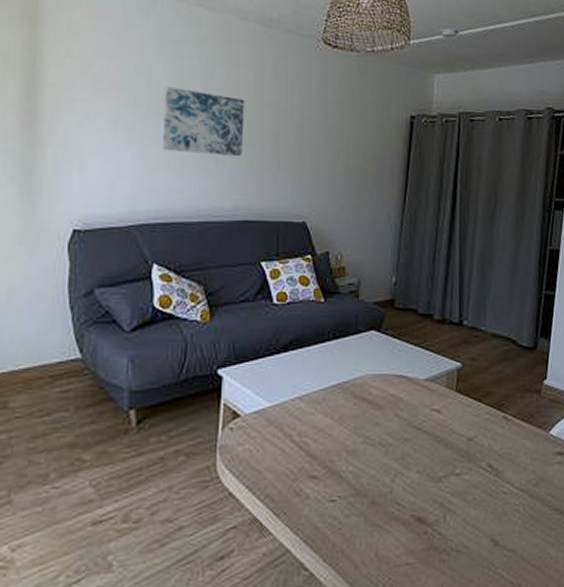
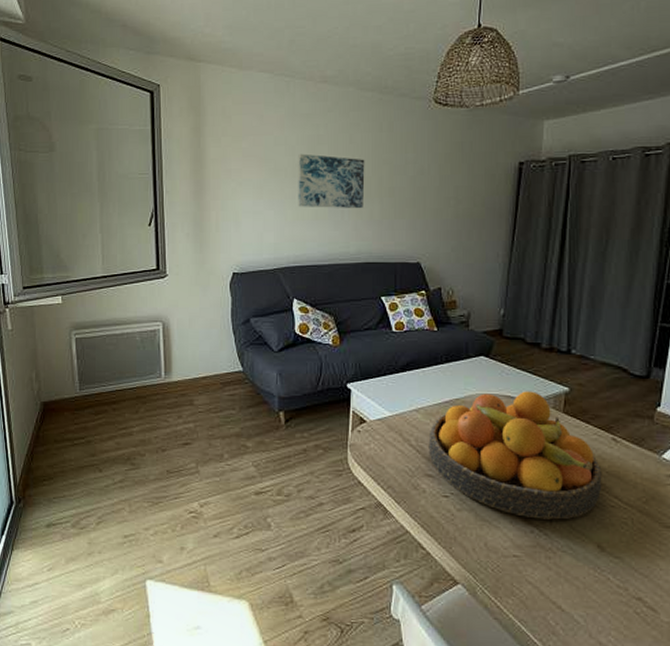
fruit bowl: none [313,369,495,517] -> present [428,391,602,520]

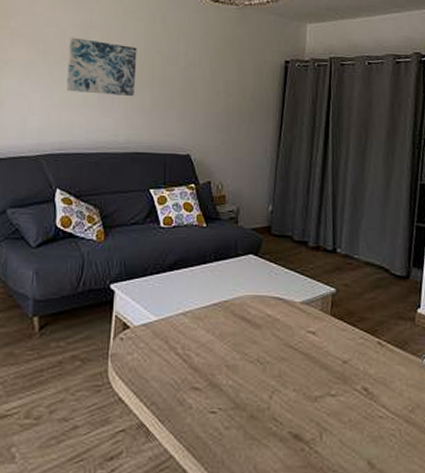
fruit bowl: present [428,391,602,520] -> none [196,292,370,435]

